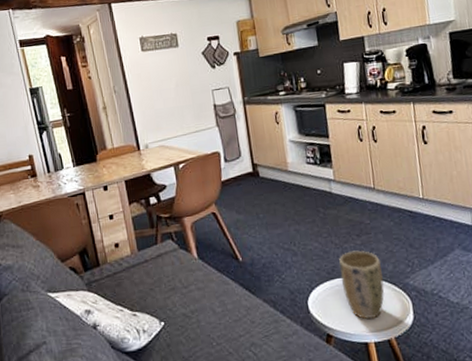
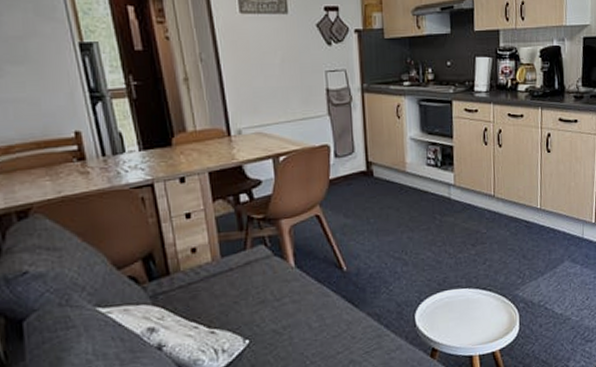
plant pot: present [339,250,385,320] -> none [451,260,494,332]

